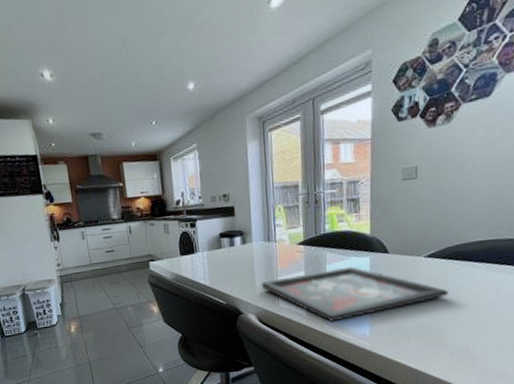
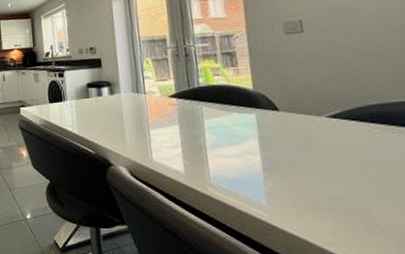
decorative tray: present [261,266,448,322] -> none [131,123,369,183]

